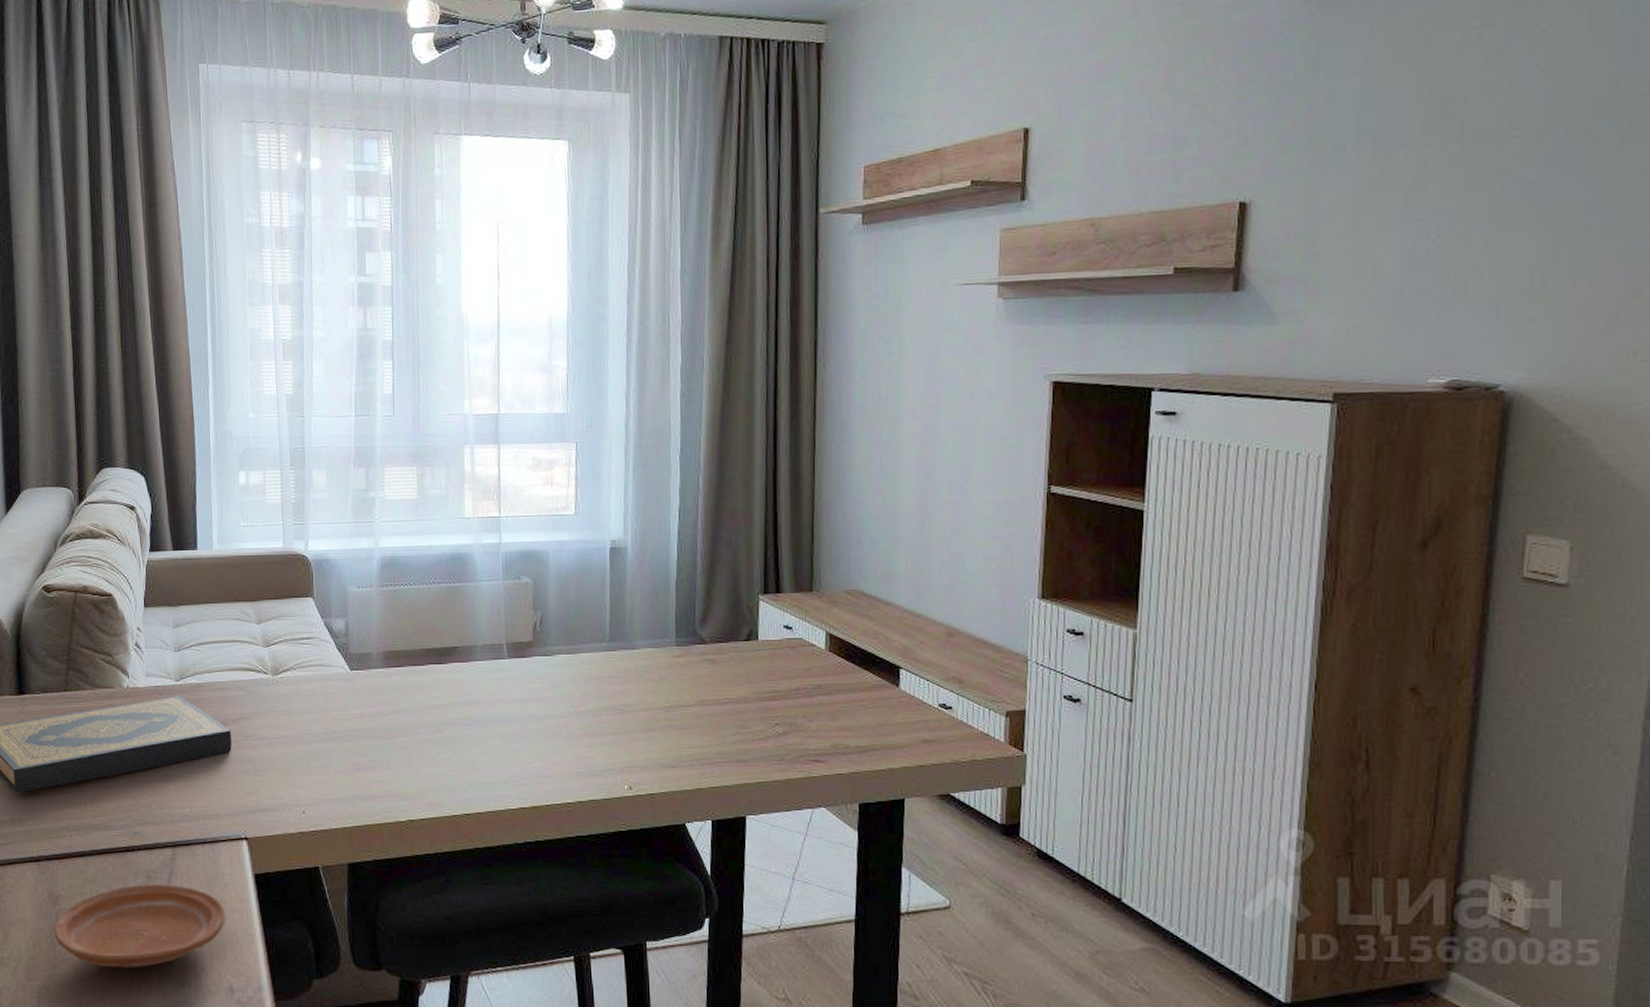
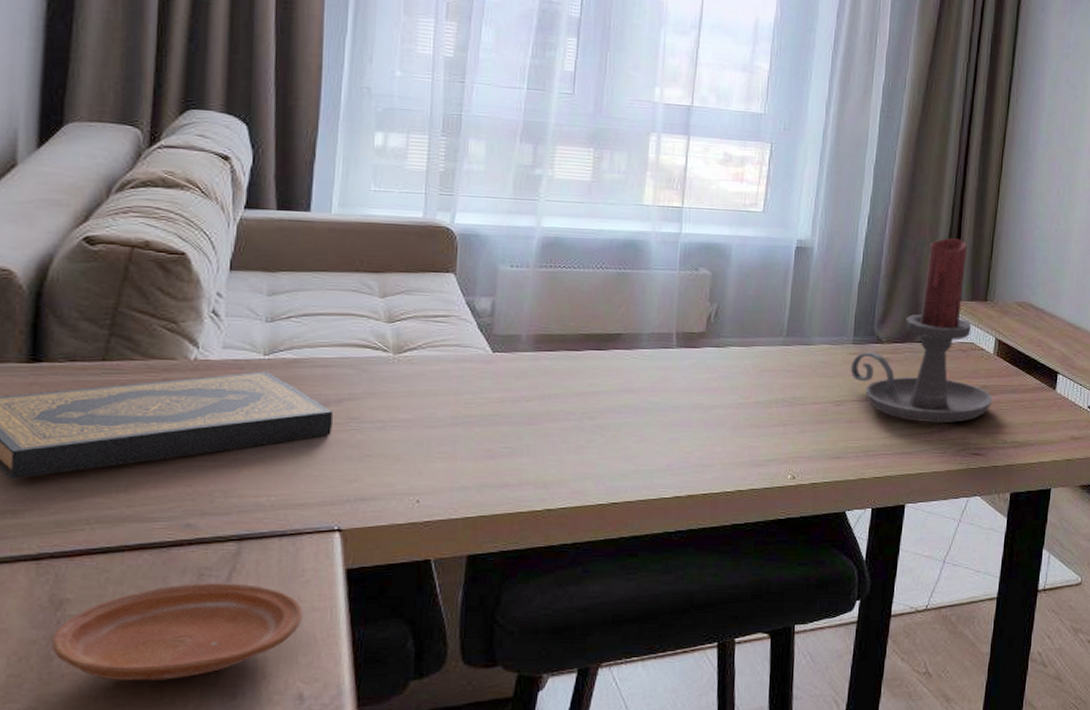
candle holder: none [676,525,830,728] -> present [850,238,993,423]

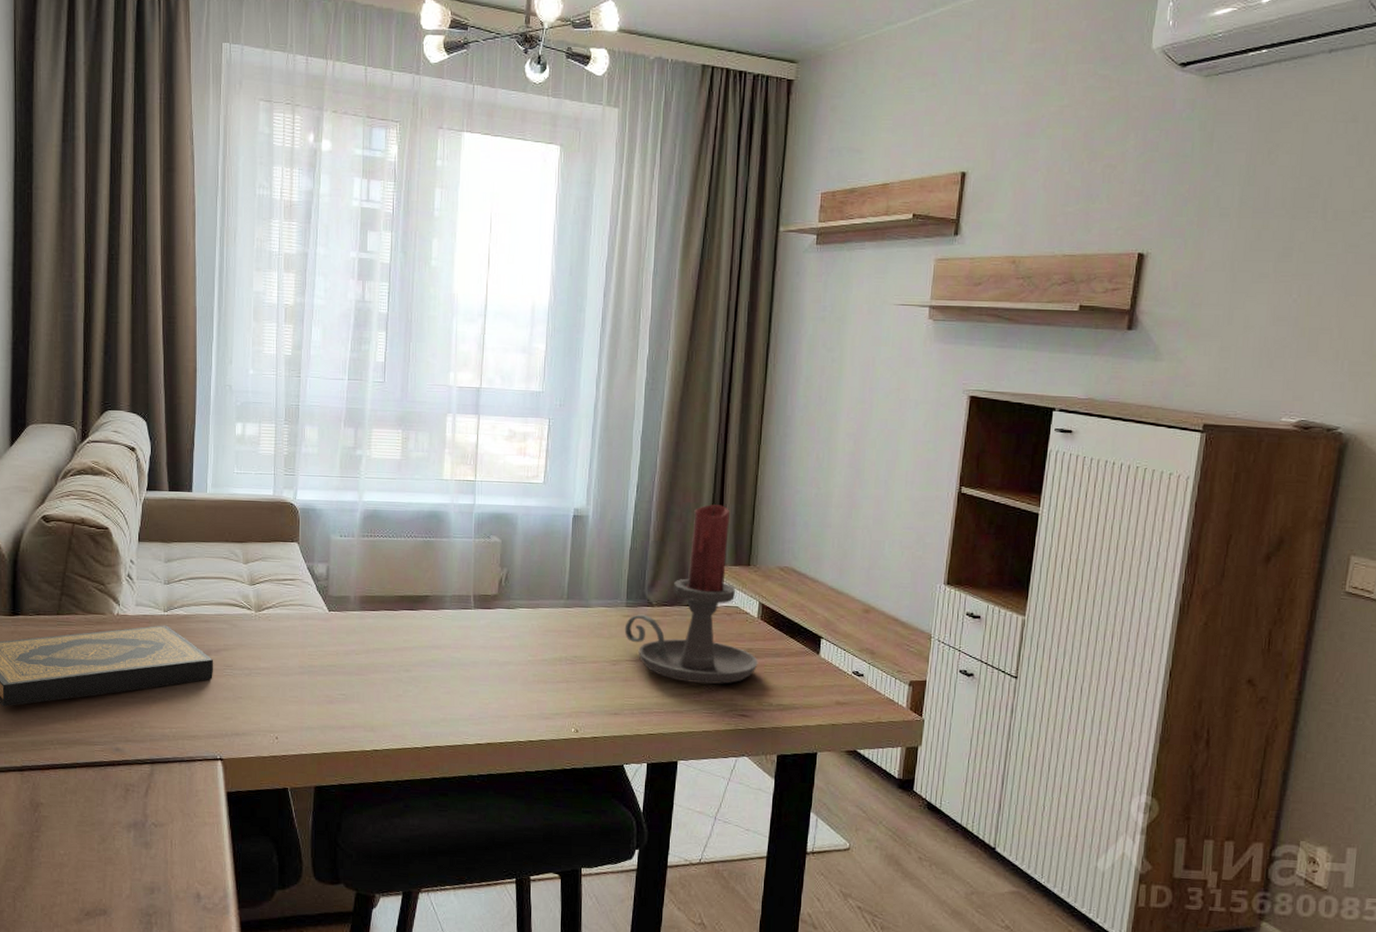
plate: present [51,583,303,681] -> none [32,796,198,873]

